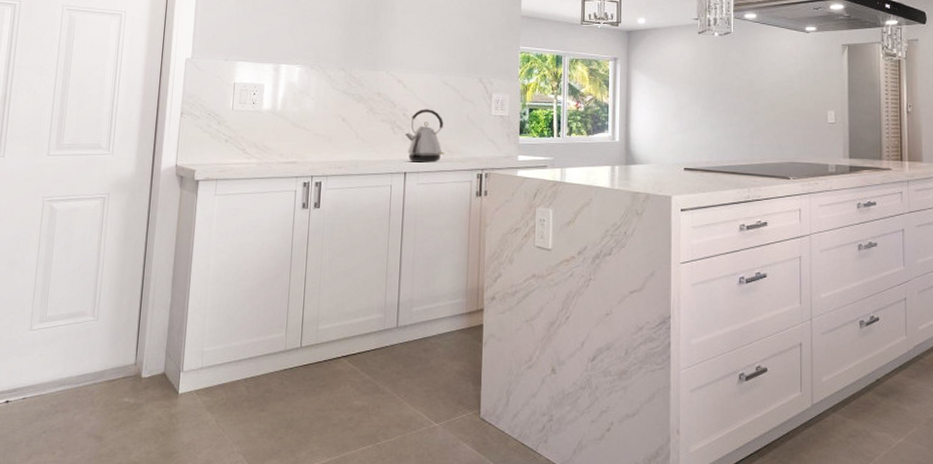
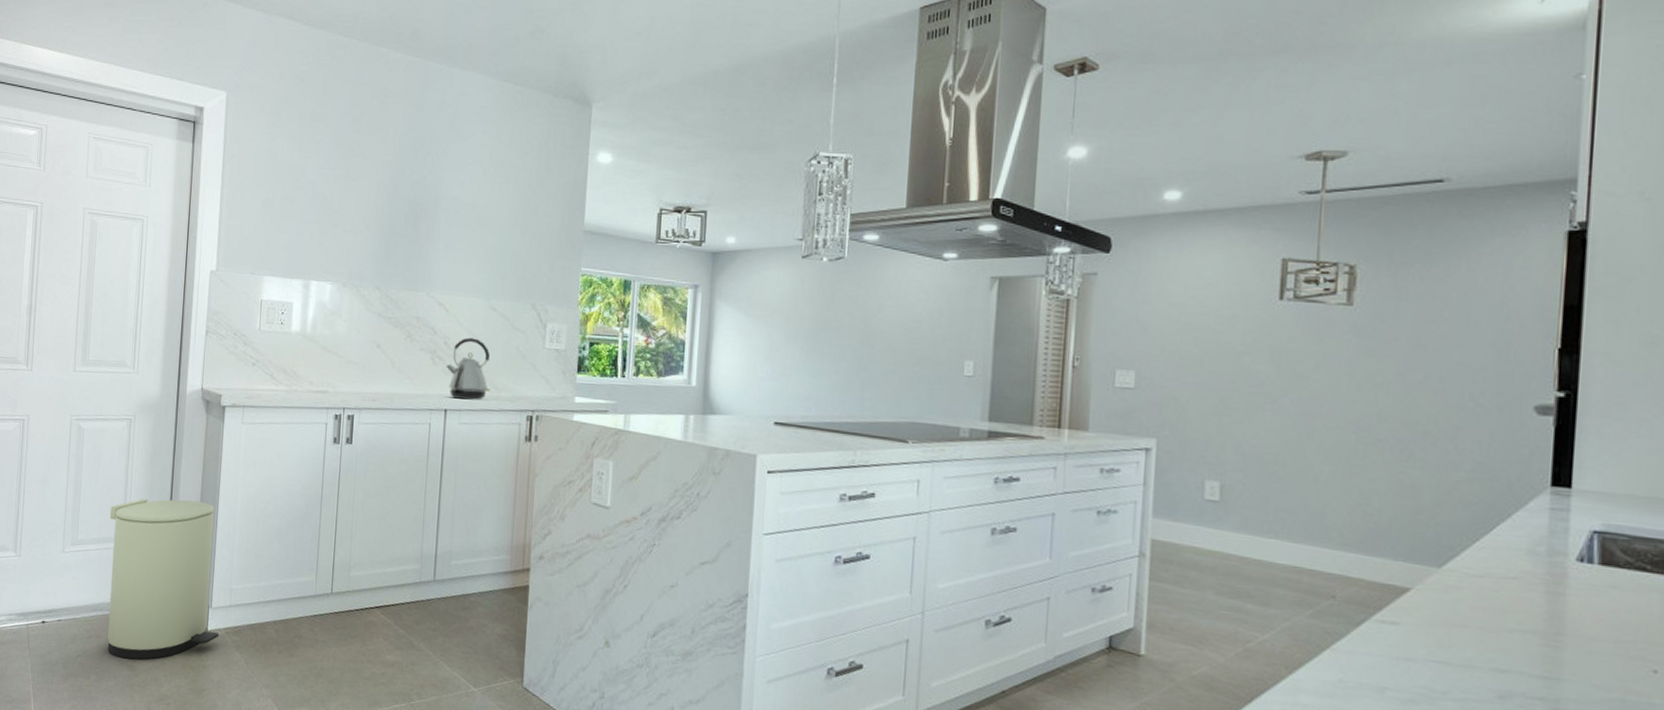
pedal bin: none [74,270,191,430] -> present [107,498,219,660]

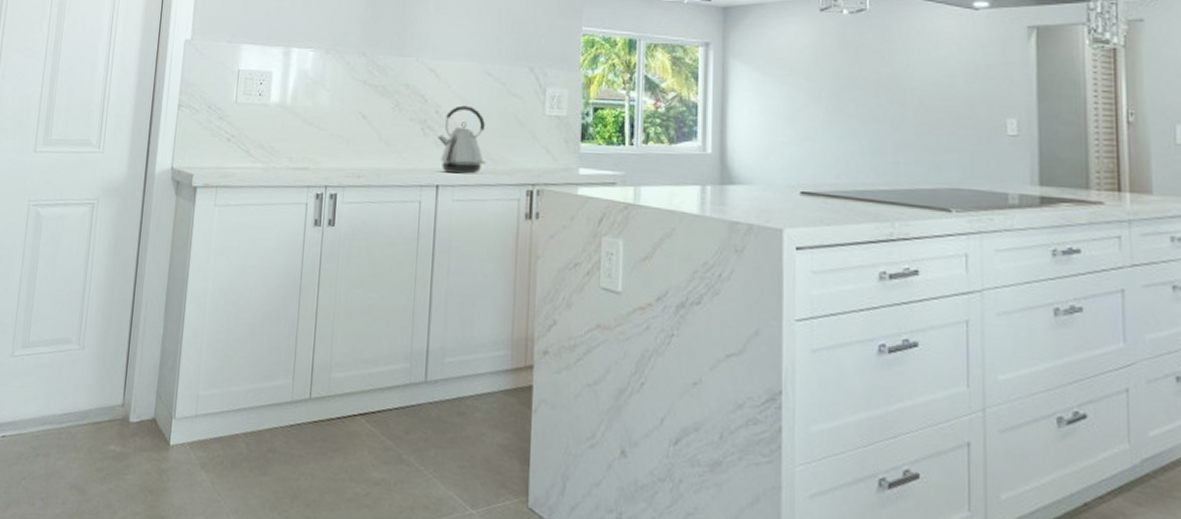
pedal bin: present [107,498,219,660] -> none [56,292,183,482]

